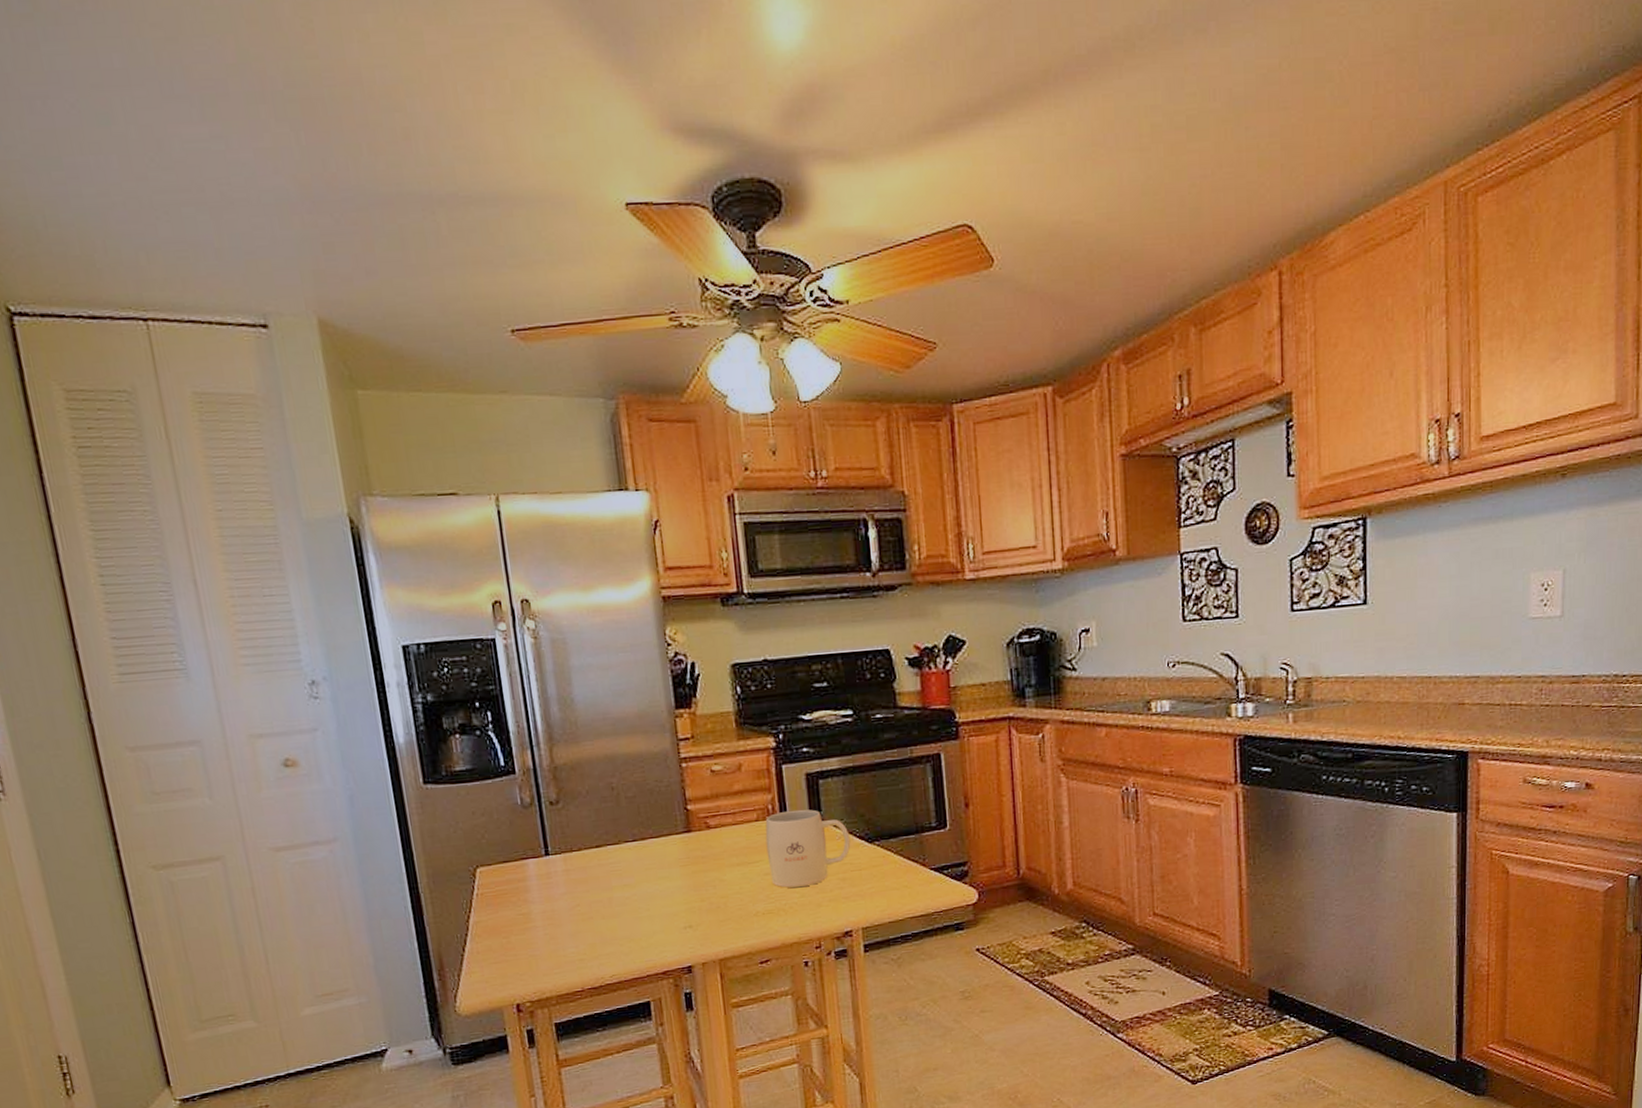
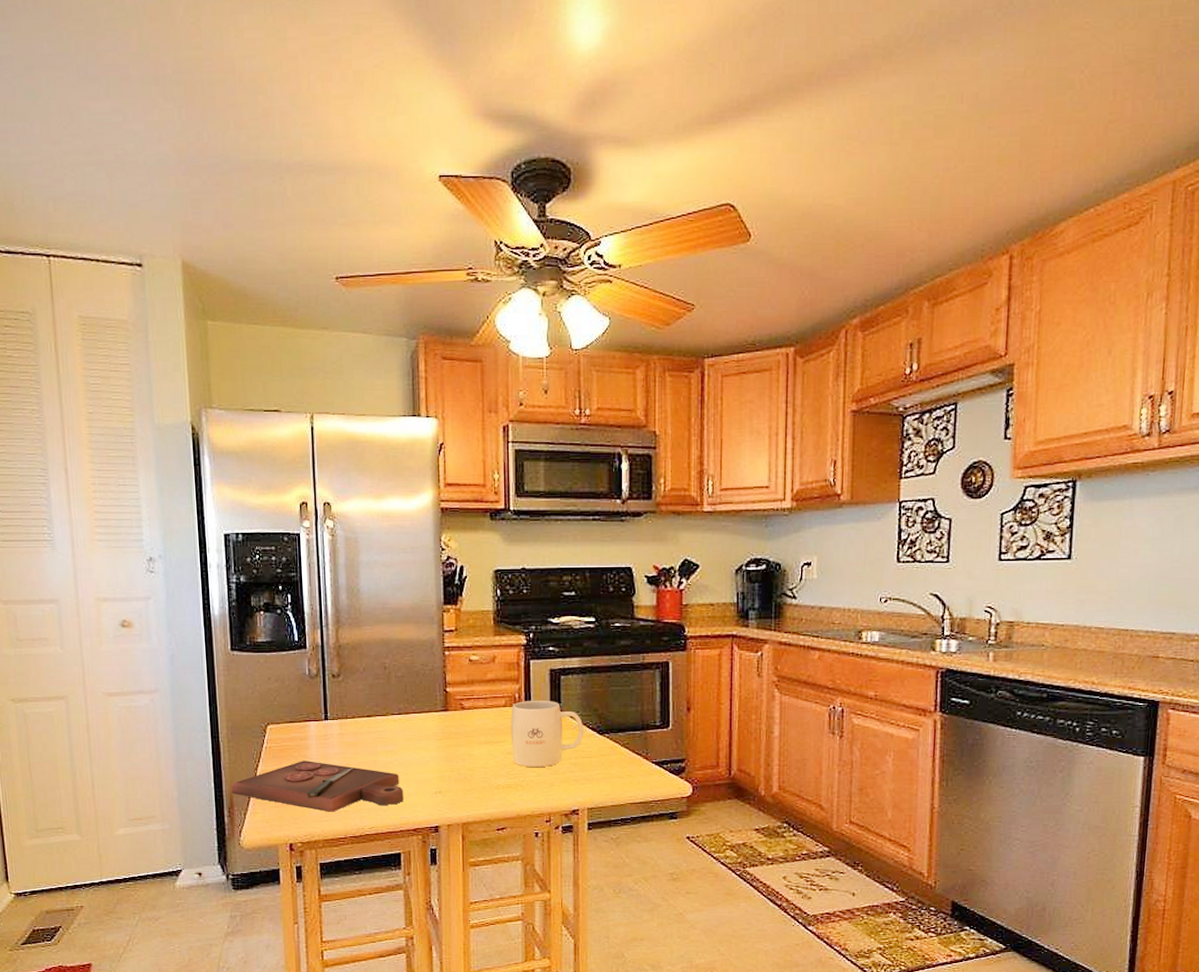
cutting board: none [438,905,648,963] -> present [231,761,404,812]

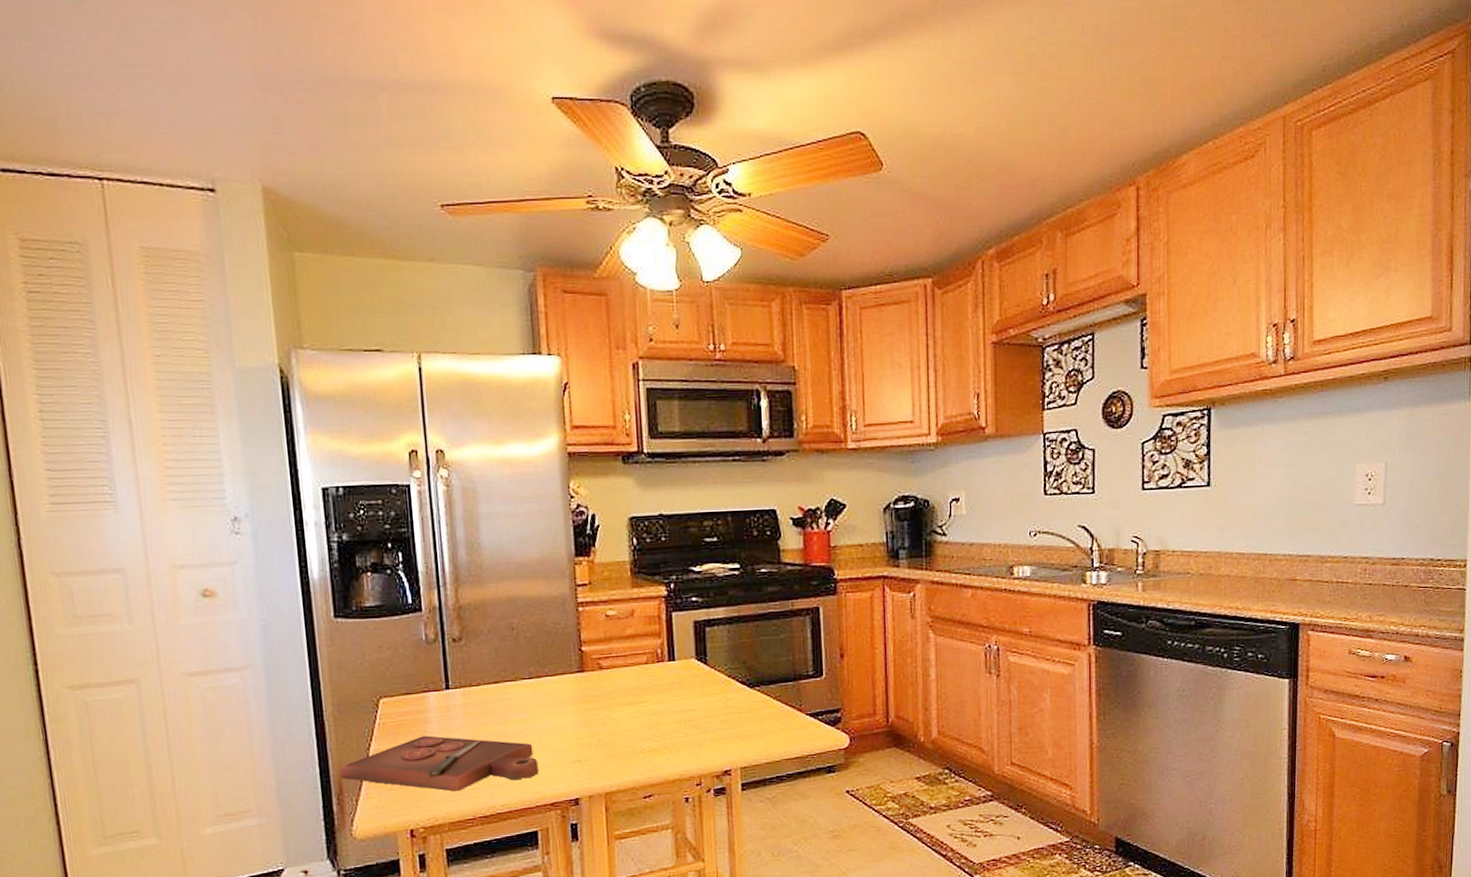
mug: present [510,700,584,768] -> none [653,654,733,728]

